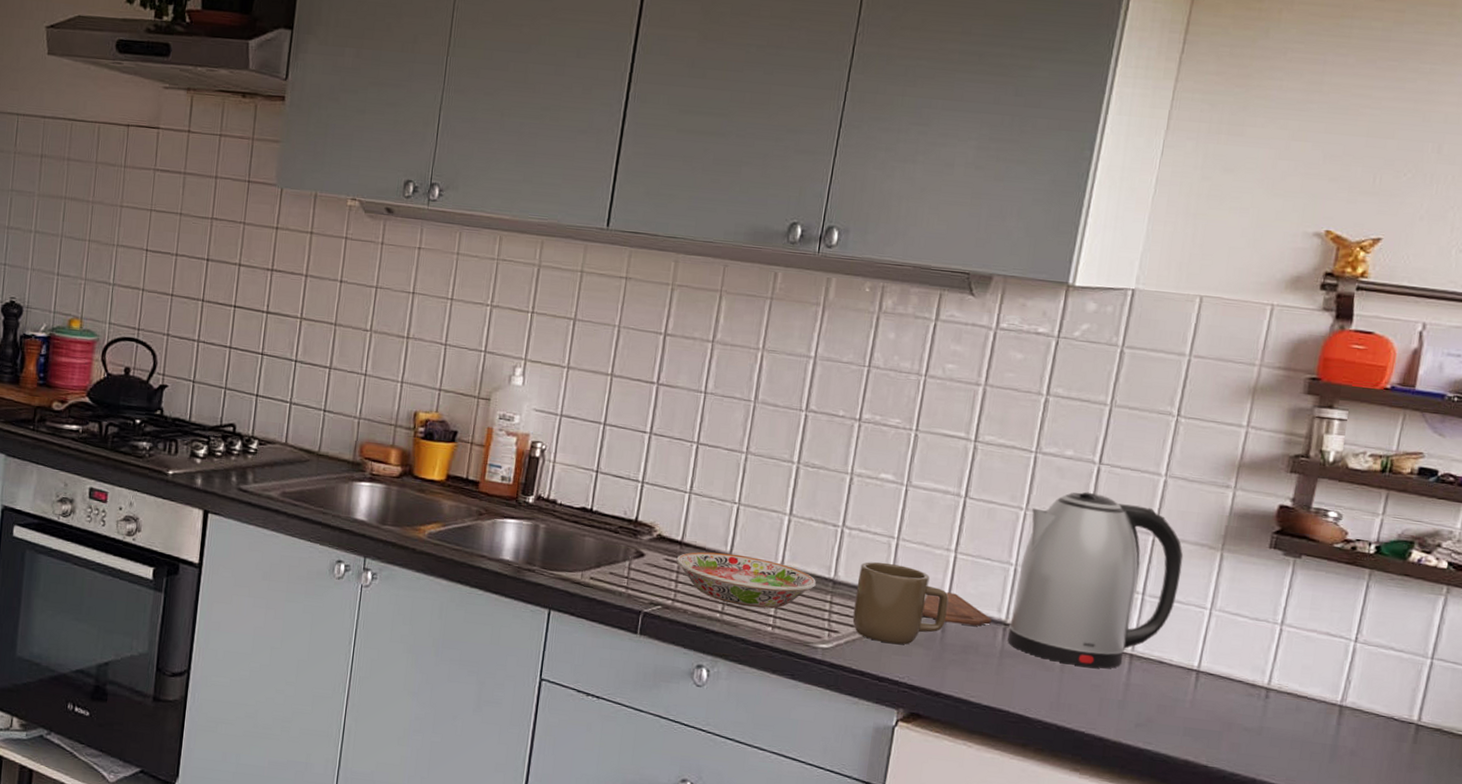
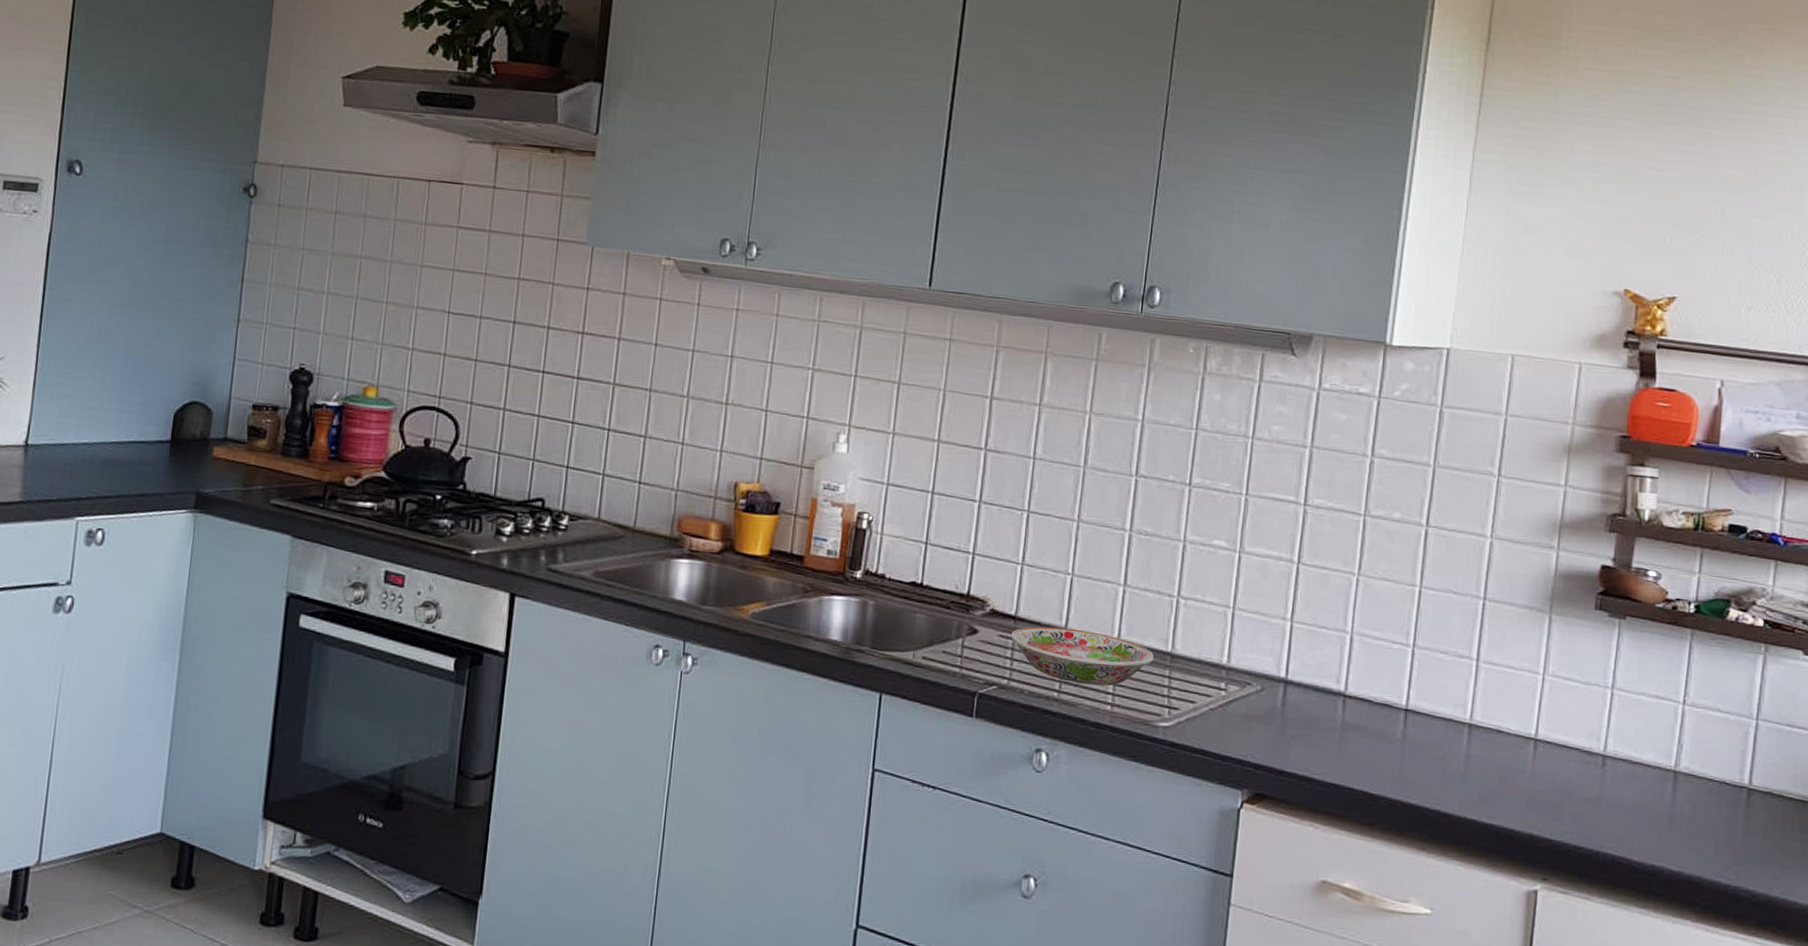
mug: present [852,561,949,645] -> none [1192,633,1287,721]
cutting board: present [922,592,992,626] -> none [1262,663,1331,699]
kettle: present [1007,491,1184,669] -> none [1348,555,1514,740]

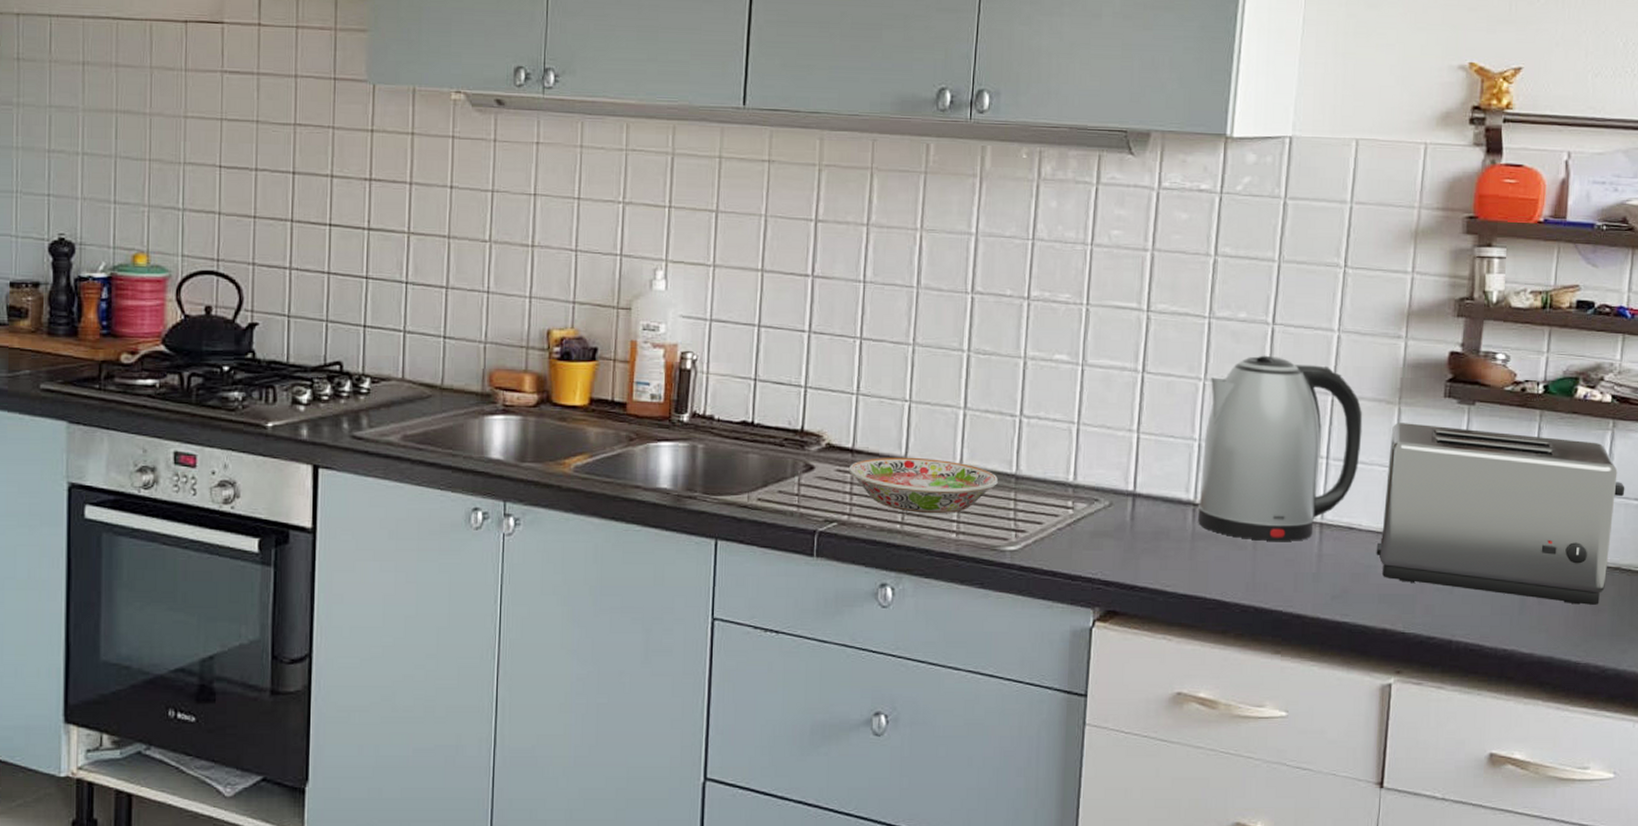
kettle: none [1348,555,1514,740] -> present [1197,355,1363,541]
toaster: none [1524,631,1777,828] -> present [1376,423,1625,605]

